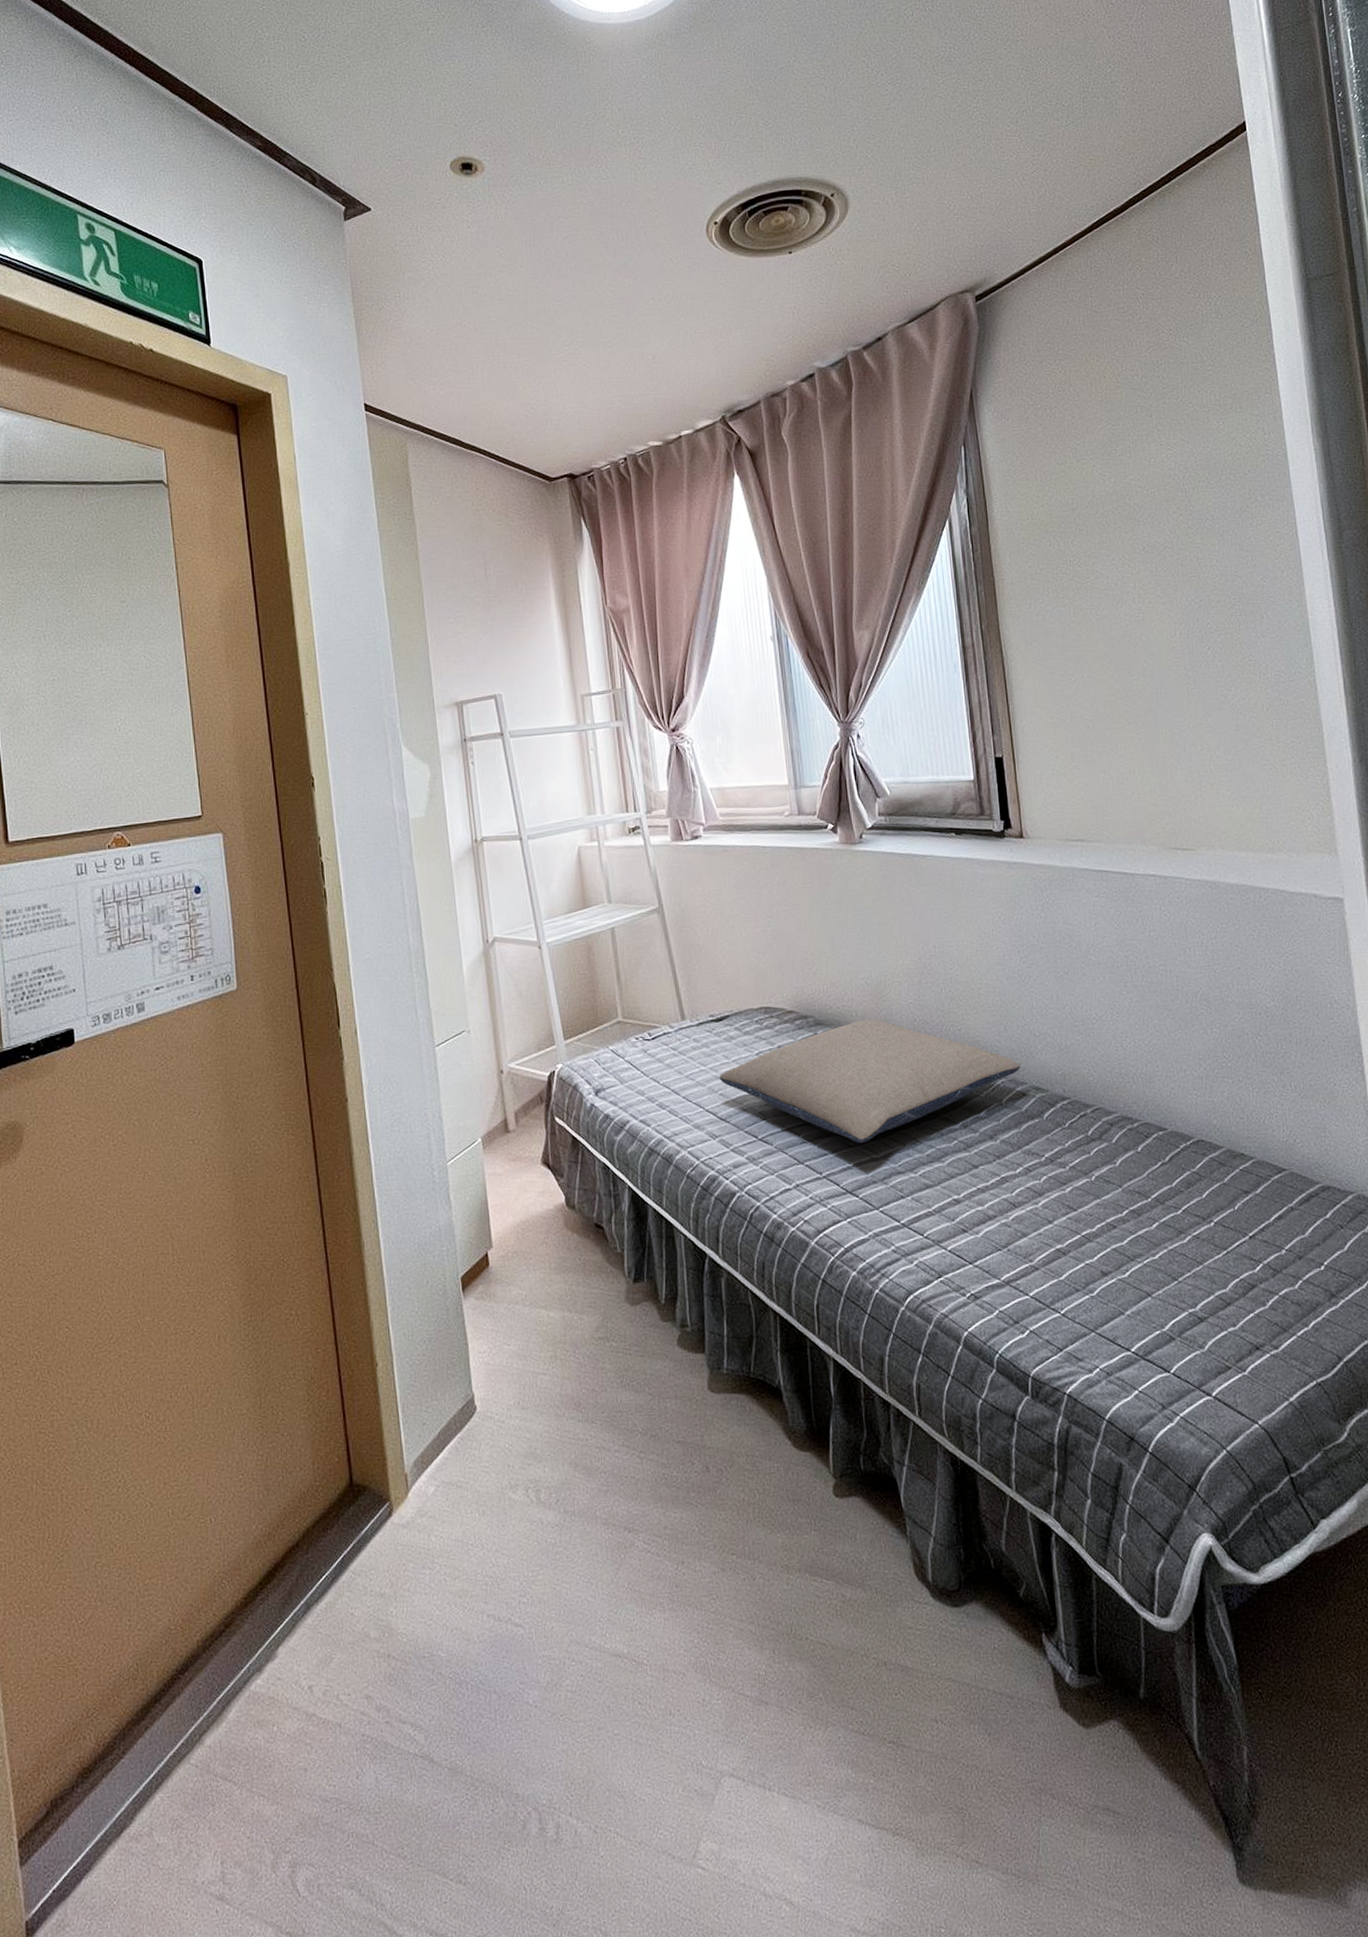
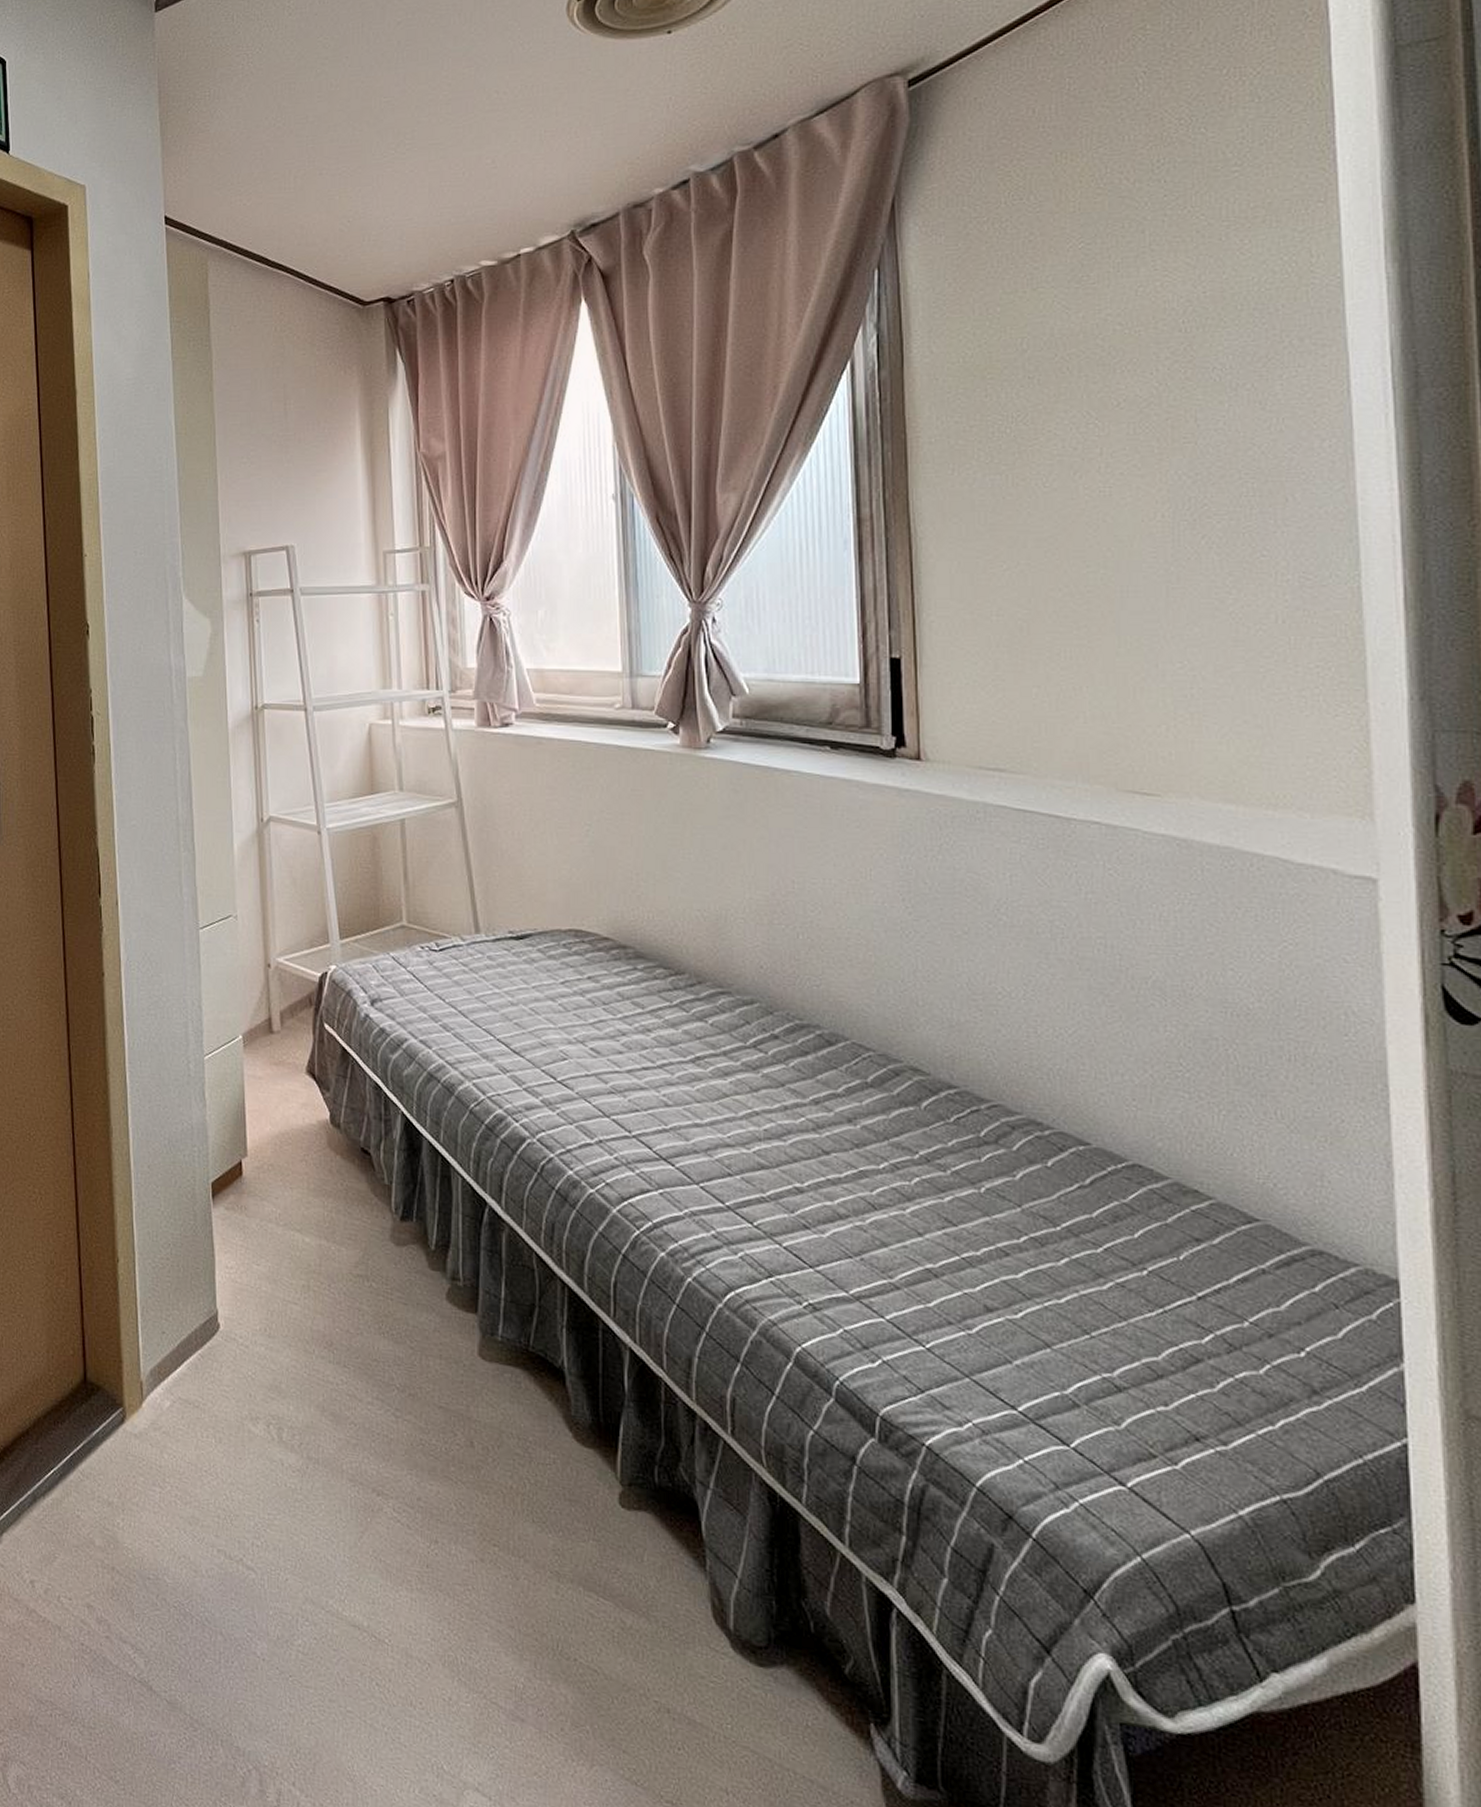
pillow: present [719,1019,1021,1143] -> none [515,959,895,1104]

